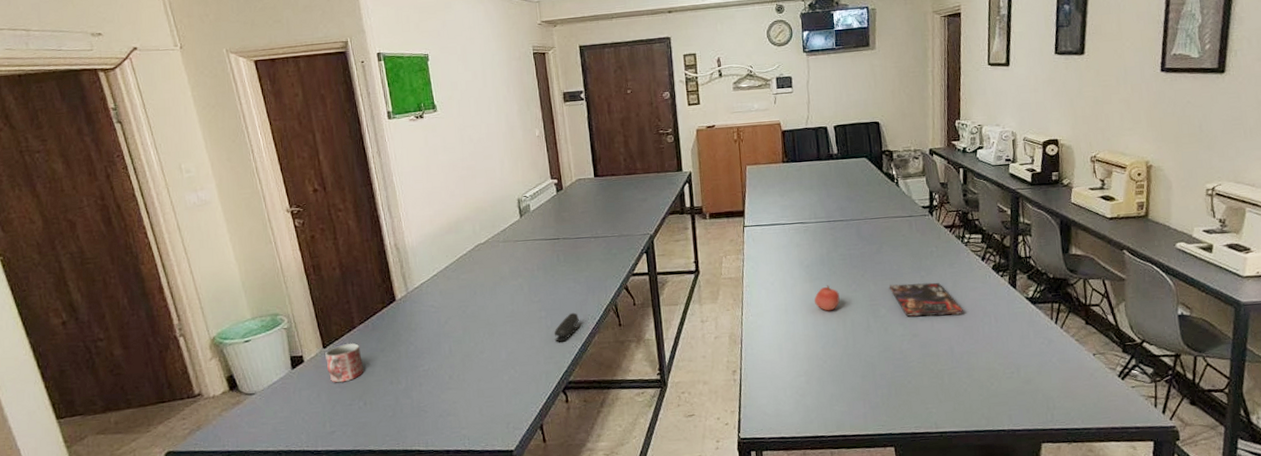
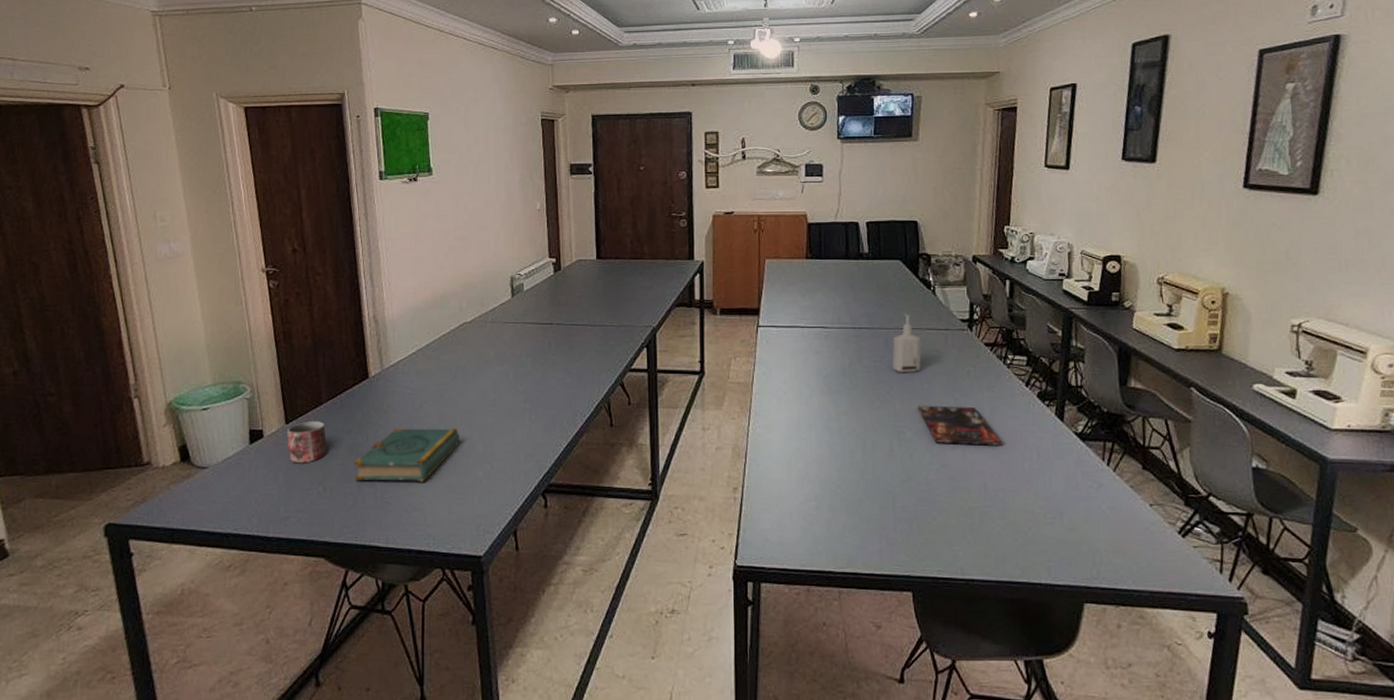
book: none [389,339,484,393] -> present [353,428,460,482]
stapler: present [554,312,581,342] -> none [537,407,568,439]
apple: present [814,285,840,311] -> none [832,399,860,429]
bottle: none [864,205,890,258] -> present [892,314,921,373]

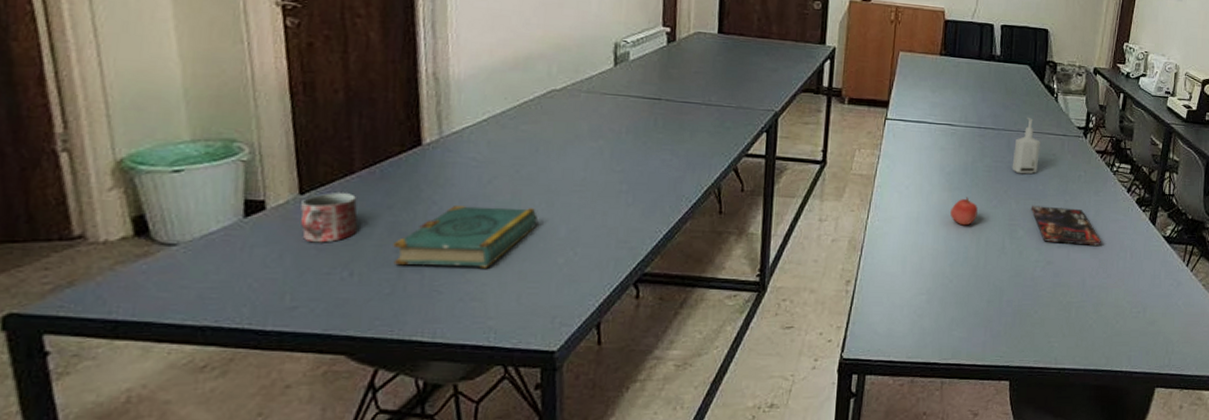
apple: none [832,399,860,429] -> present [950,197,978,226]

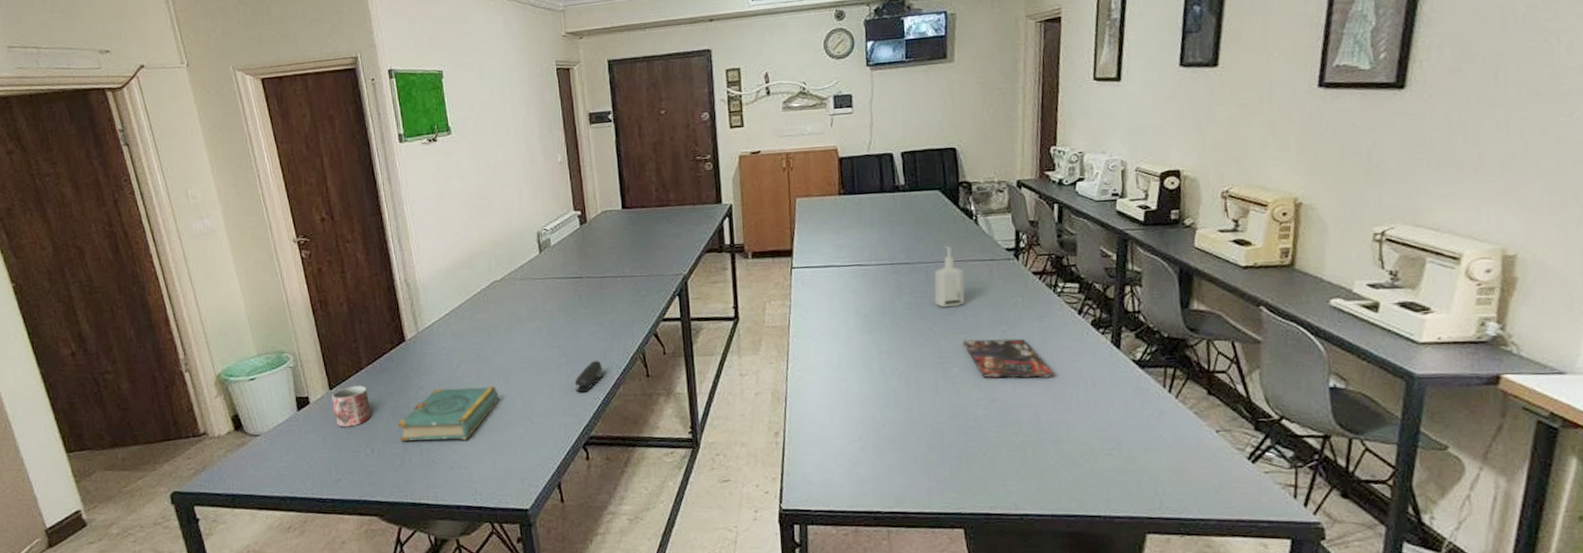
stapler: none [633,190,670,224] -> present [574,360,604,393]
apple: present [950,197,978,226] -> none [873,338,903,368]

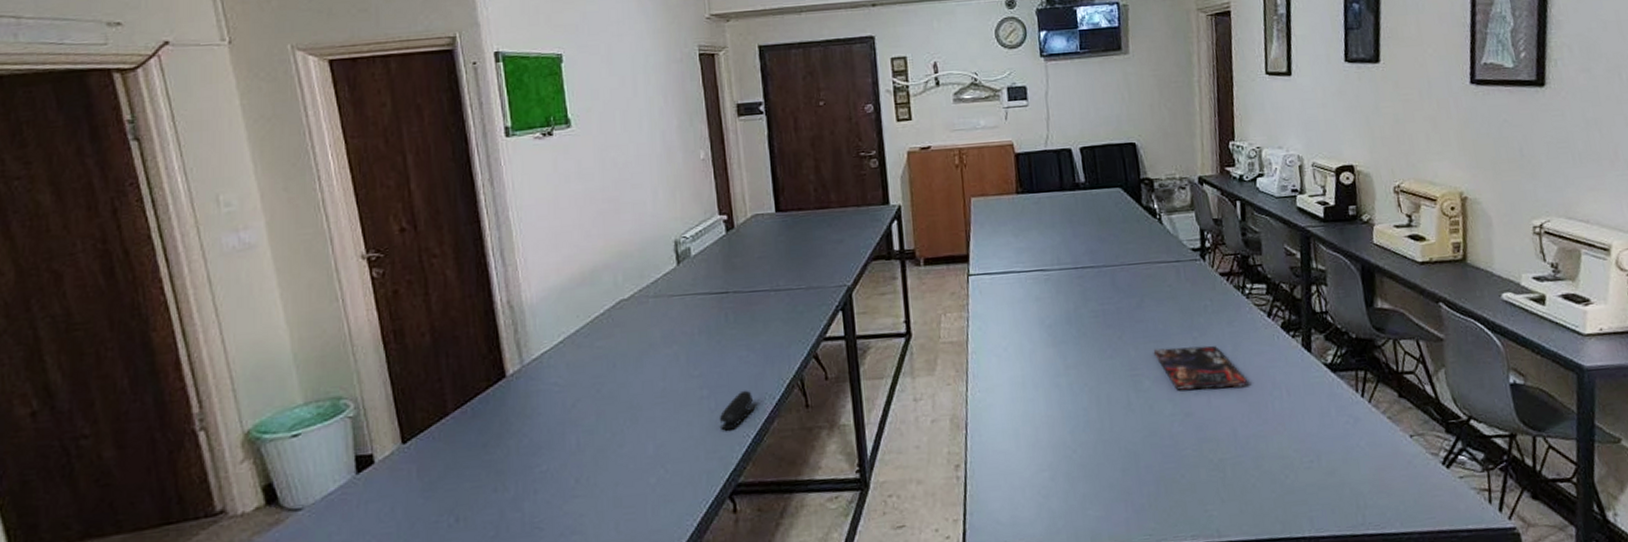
mug: present [332,386,372,428] -> none [405,436,458,492]
book: present [397,386,499,441] -> none [492,428,624,504]
bottle: present [934,246,965,308] -> none [1120,247,1153,315]

